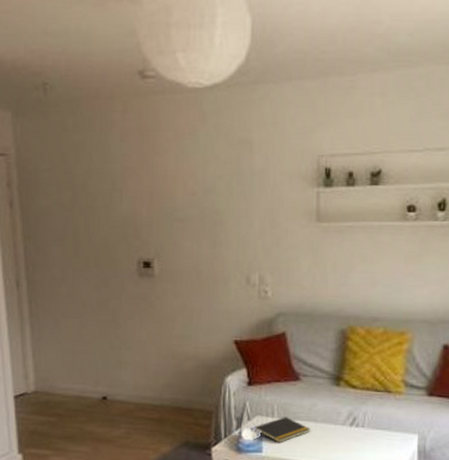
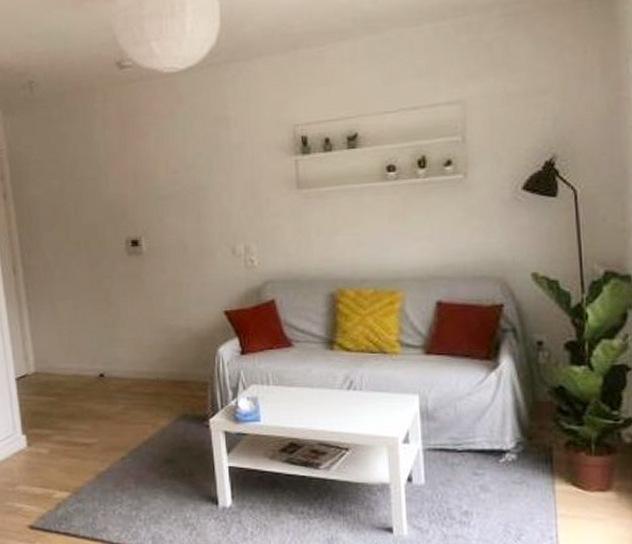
notepad: present [254,417,311,443] -> none [250,384,308,411]

